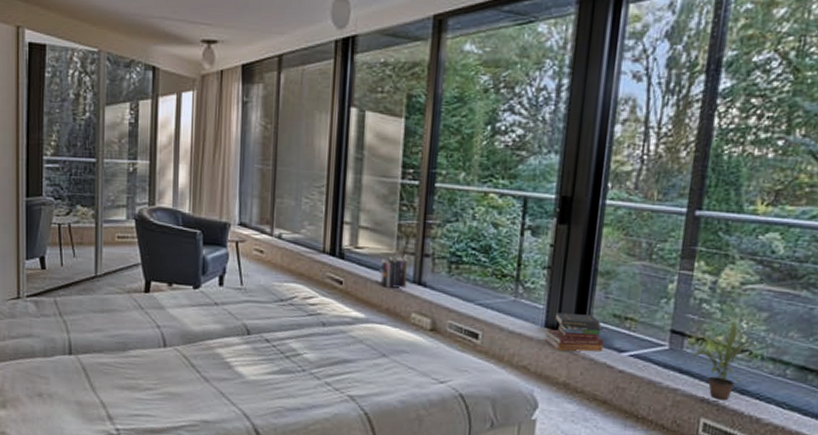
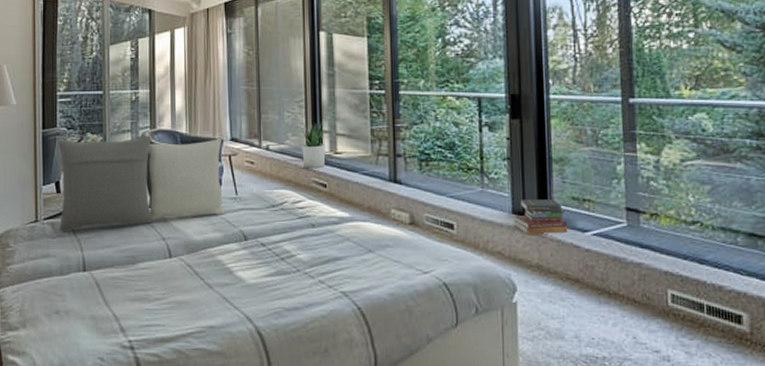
pillow: none [44,210,150,312] -> present [58,136,153,232]
pillow: none [144,221,229,306] -> present [148,137,225,220]
planter: none [318,211,346,264] -> present [302,122,326,169]
books: present [380,256,408,289] -> none [359,158,384,187]
potted plant: present [692,323,758,401] -> none [649,198,706,272]

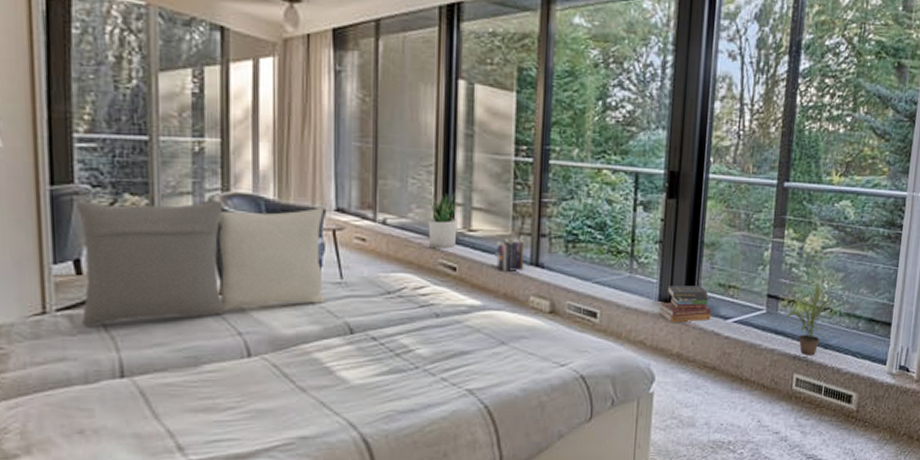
books: none [359,158,384,187] -> present [496,237,525,271]
potted plant: none [649,198,706,272] -> present [785,285,837,356]

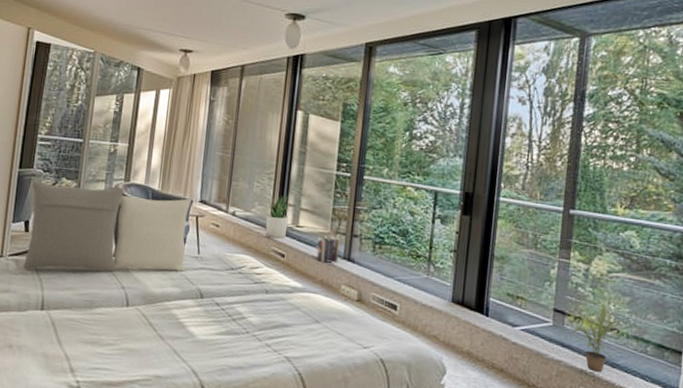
books: present [658,286,712,323] -> none [451,290,500,326]

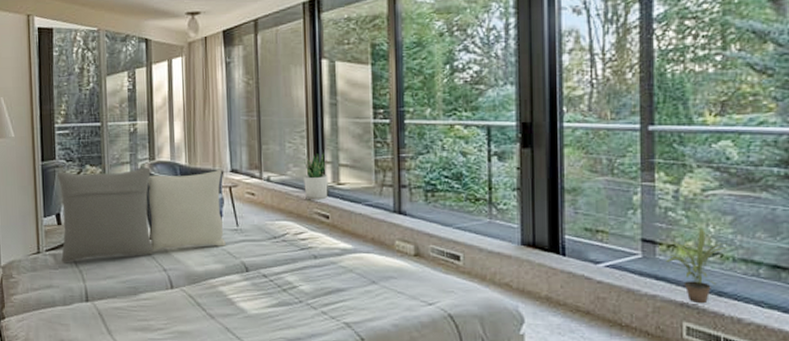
books: present [316,235,340,264] -> none [363,189,388,219]

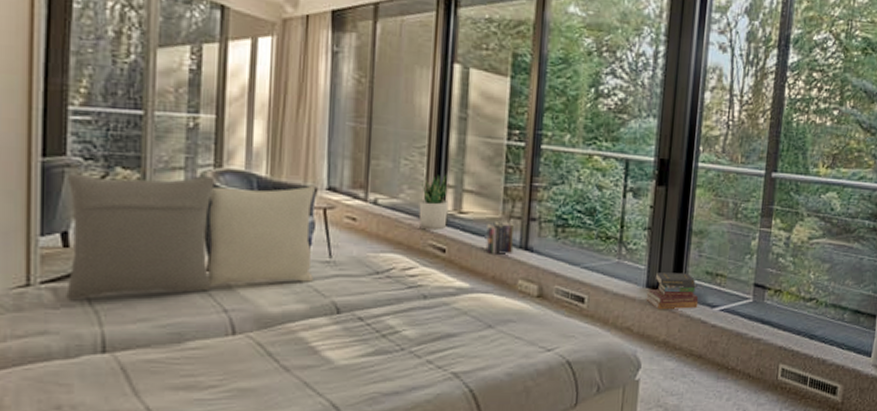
books: none [363,189,388,219] -> present [485,220,514,255]
books: none [522,230,580,267] -> present [646,272,699,310]
potted plant: present [666,229,727,304] -> none [772,275,823,347]

